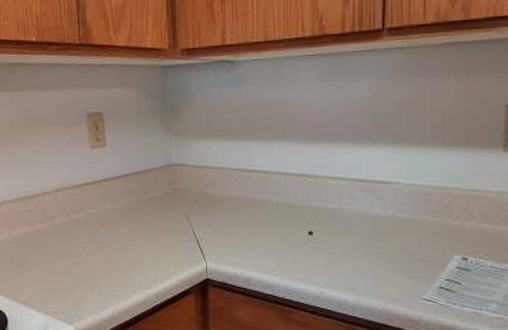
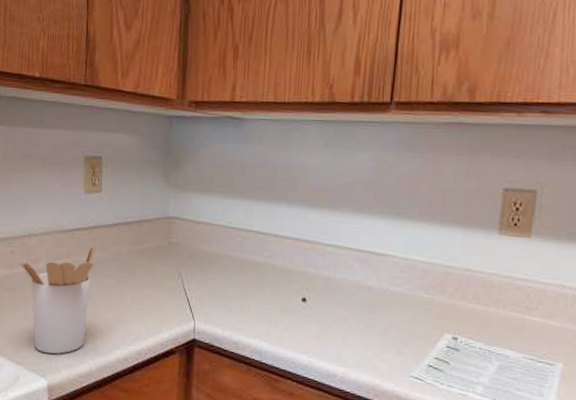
utensil holder: none [37,198,106,303] -> present [20,245,95,354]

